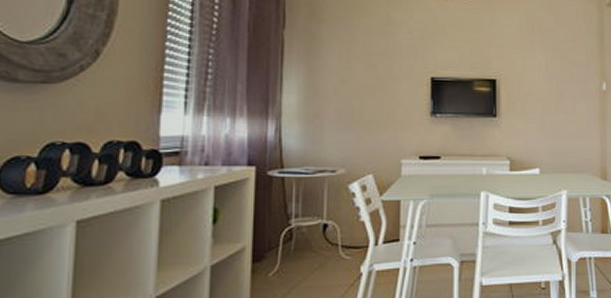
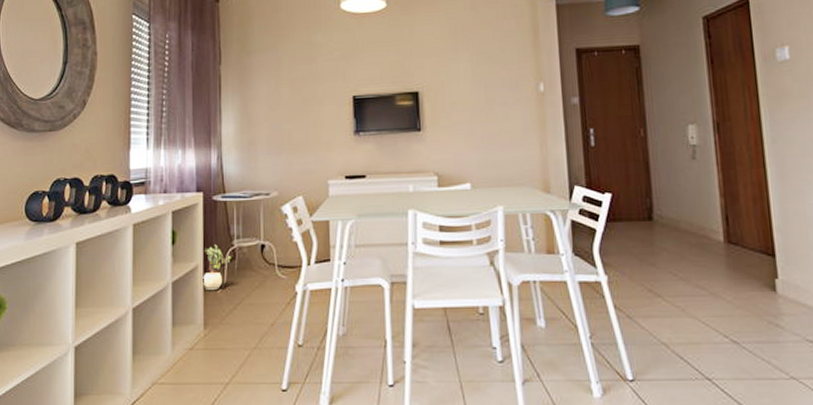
potted plant: none [251,224,287,275] -> present [203,244,231,291]

